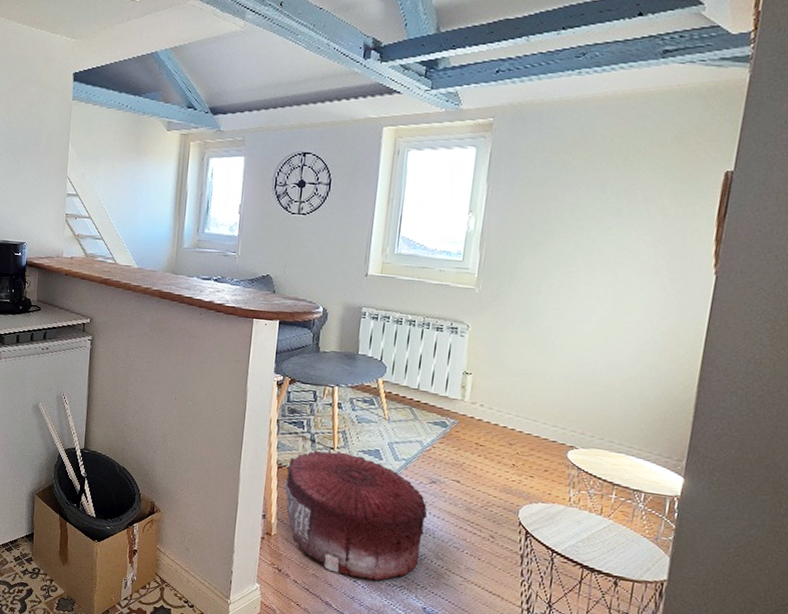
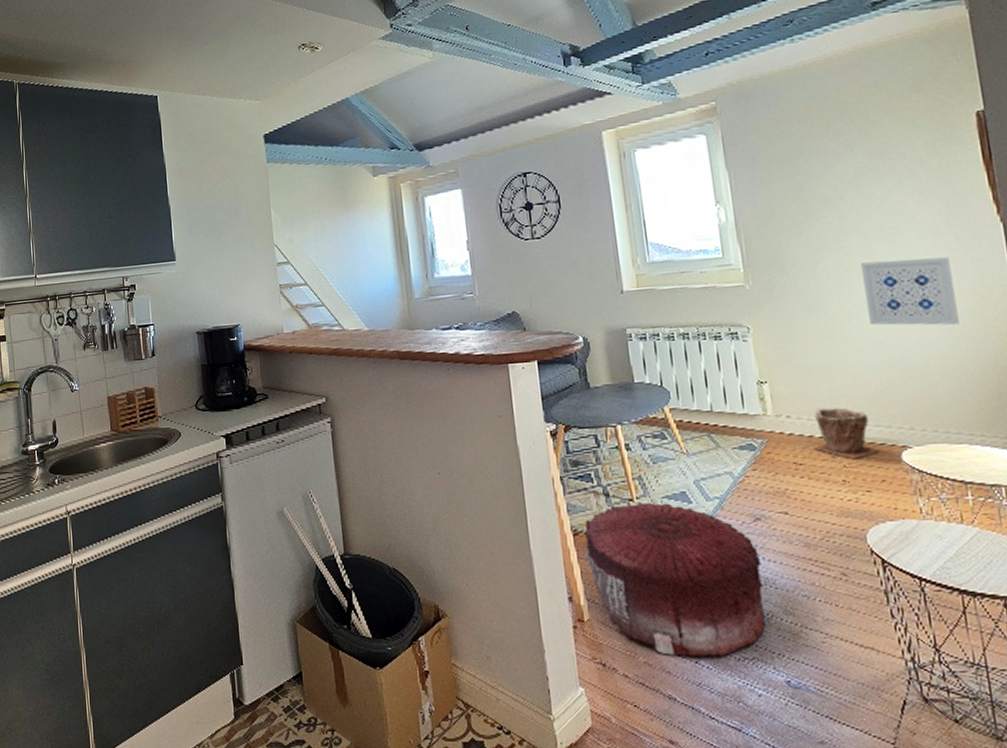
plant pot: none [496,402,550,450] -> present [813,407,880,460]
wall art: none [574,288,660,356] -> present [860,257,959,326]

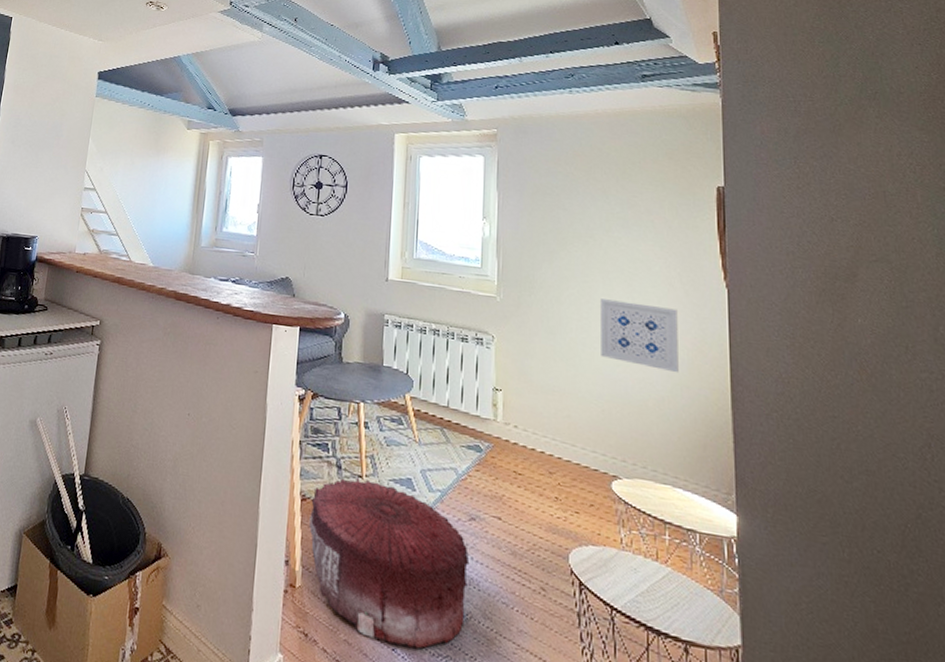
plant pot: present [813,407,880,460] -> none [535,423,593,480]

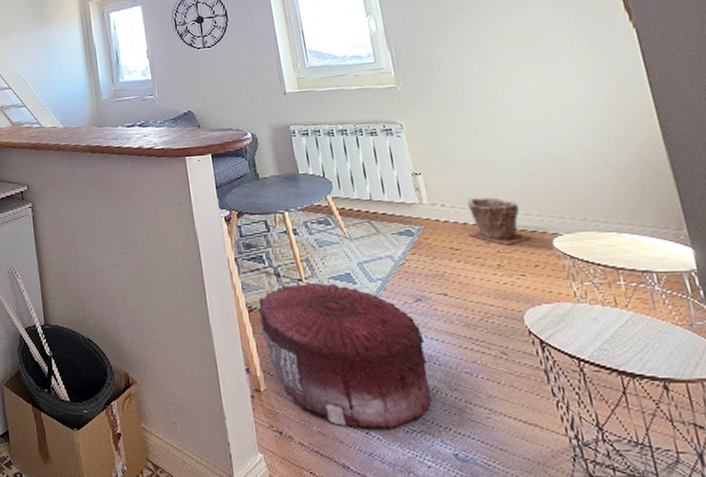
plant pot: none [535,423,593,480] -> present [466,197,532,246]
wall art: present [599,299,679,374] -> none [502,60,601,123]

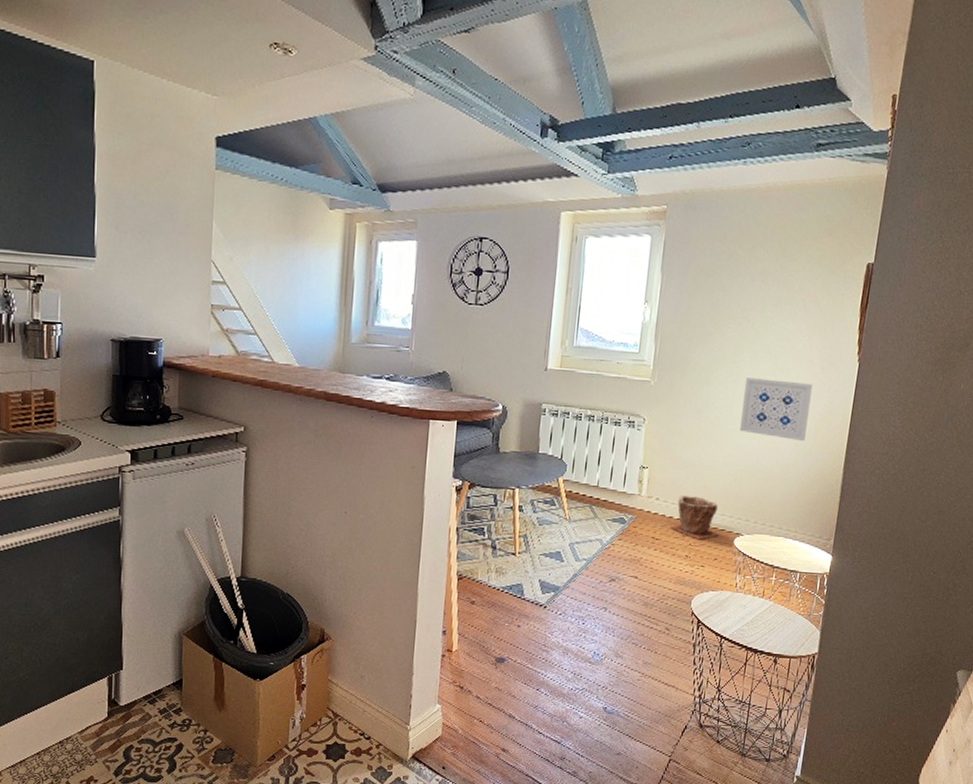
pouf: present [258,281,431,429] -> none [465,555,608,687]
wall art: none [502,60,601,123] -> present [740,377,813,442]

